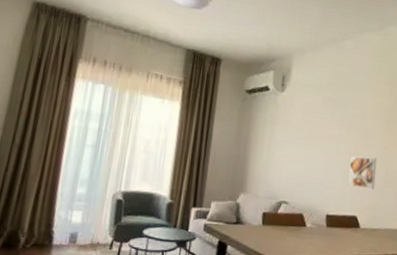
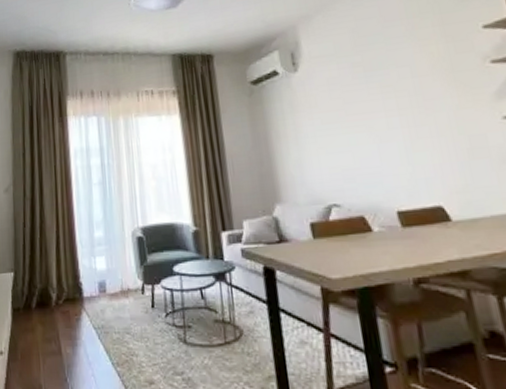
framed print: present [348,156,377,190] -> none [410,124,459,168]

